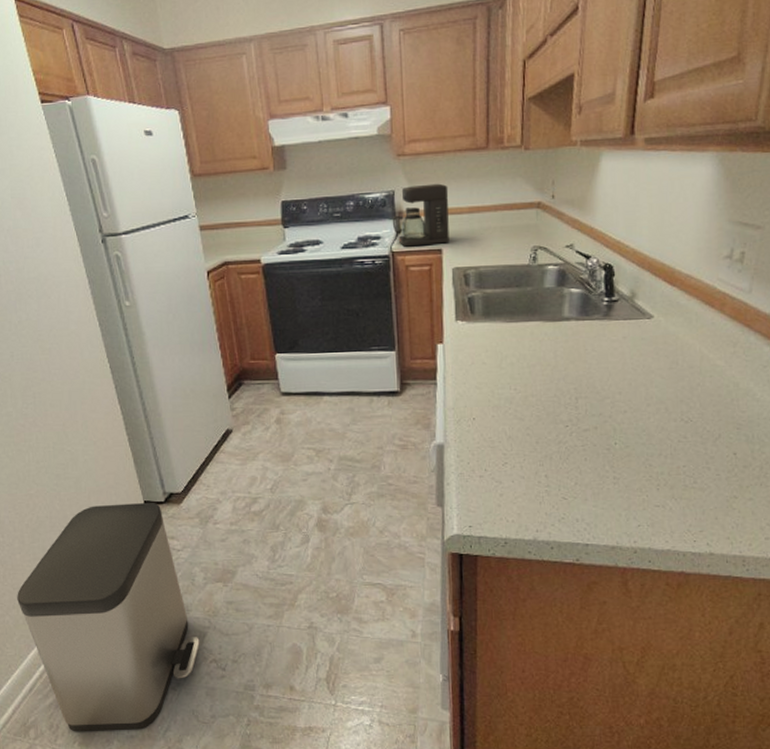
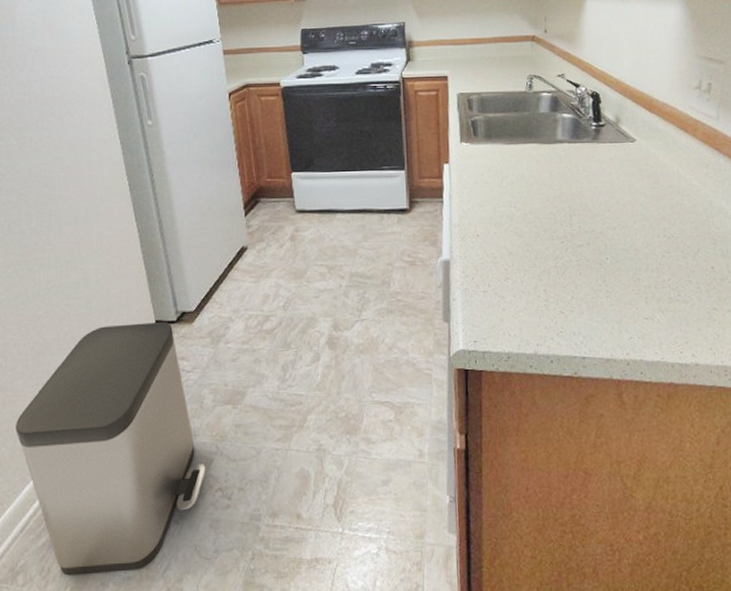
coffee maker: present [392,183,450,247] -> none [402,17,455,73]

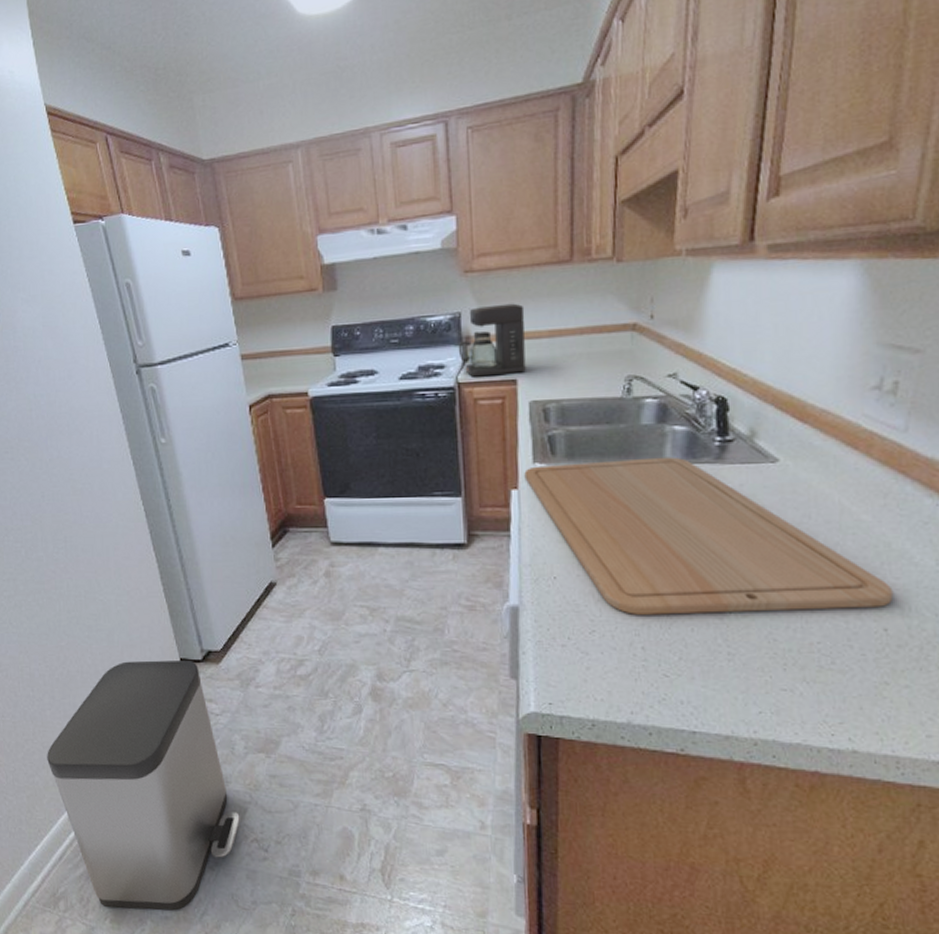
coffee maker: none [402,17,455,73] -> present [458,303,526,377]
chopping board: none [454,137,716,263] -> present [524,457,894,615]

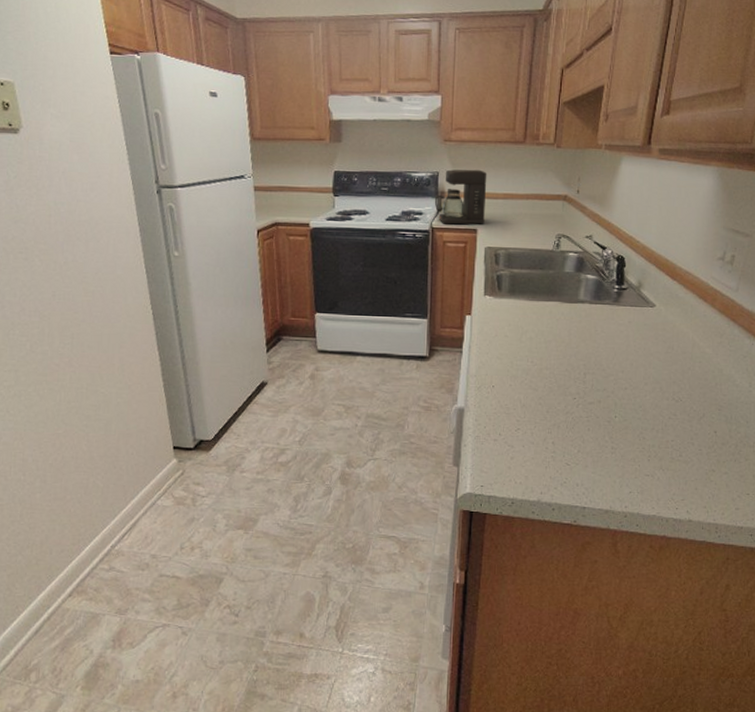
pedal bin: present [47,659,241,911] -> none [32,447,217,676]
chopping board: present [524,457,894,615] -> none [477,297,722,418]

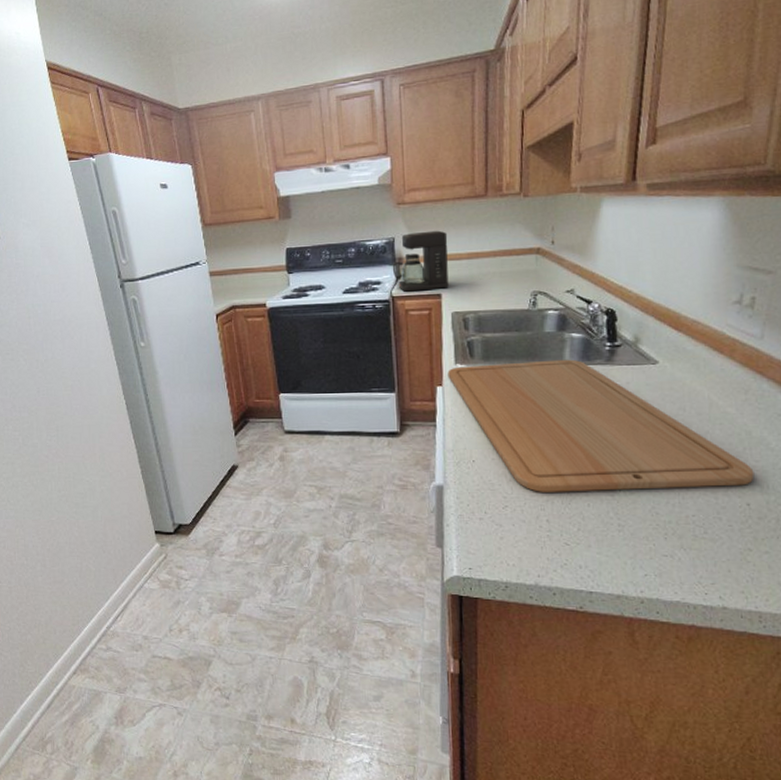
chopping board: none [477,297,722,418] -> present [447,359,754,492]

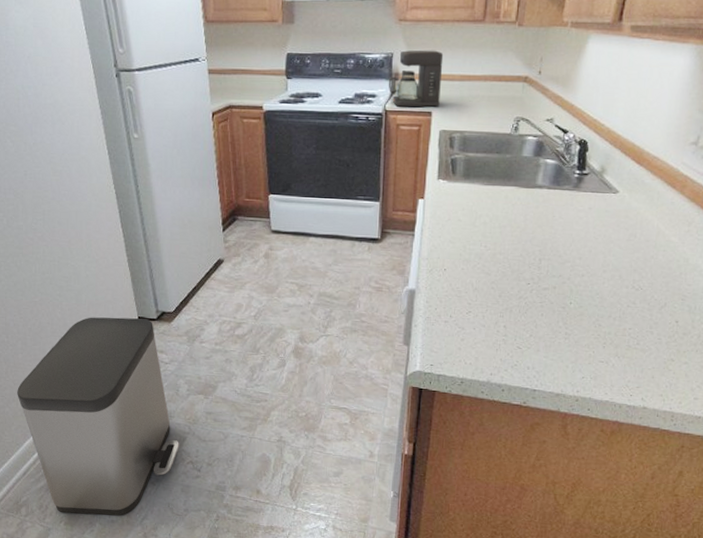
pedal bin: none [38,532,206,752] -> present [17,317,180,516]
chopping board: present [447,359,754,492] -> none [430,182,686,305]

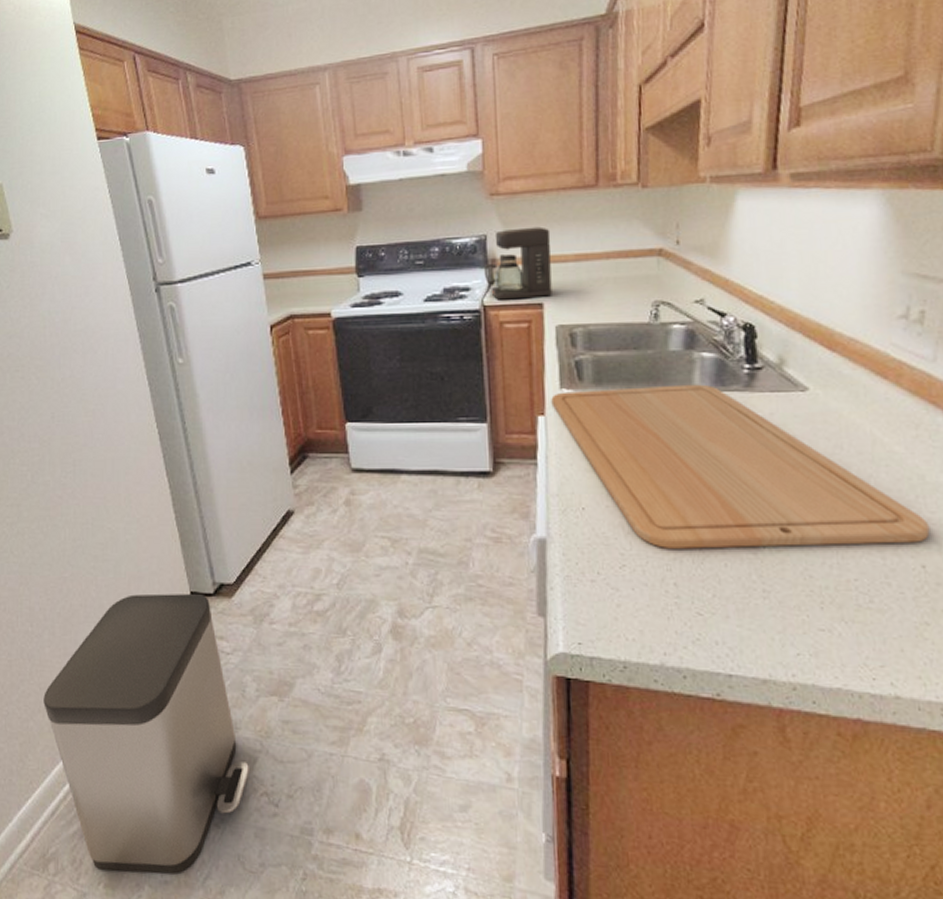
chopping board: none [430,182,686,305] -> present [551,384,930,549]

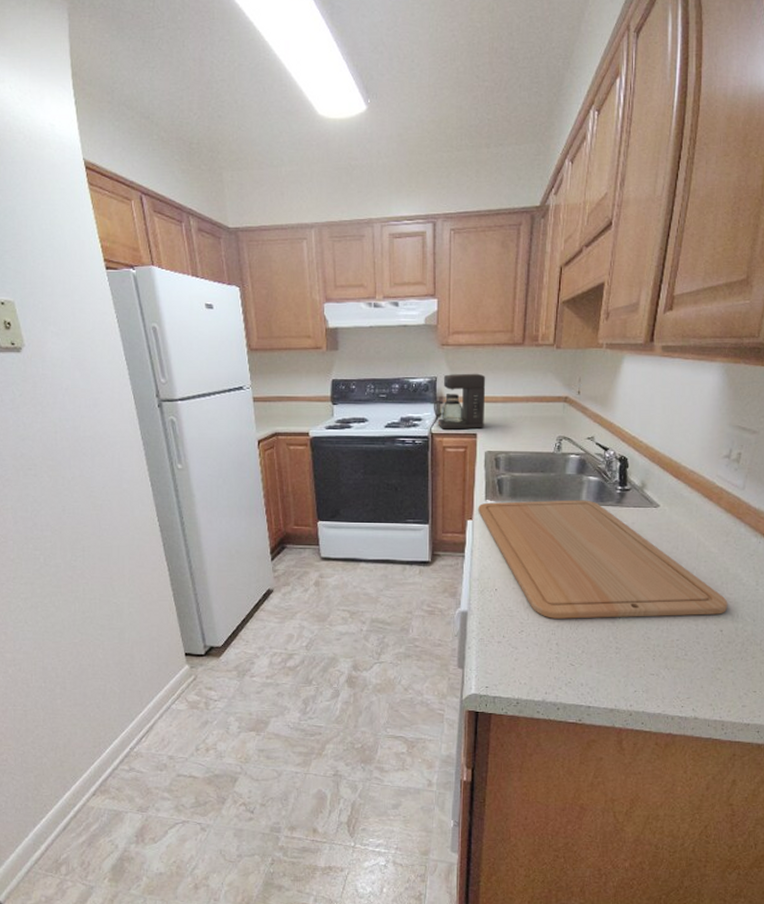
pedal bin: present [43,593,251,875] -> none [56,654,232,869]

